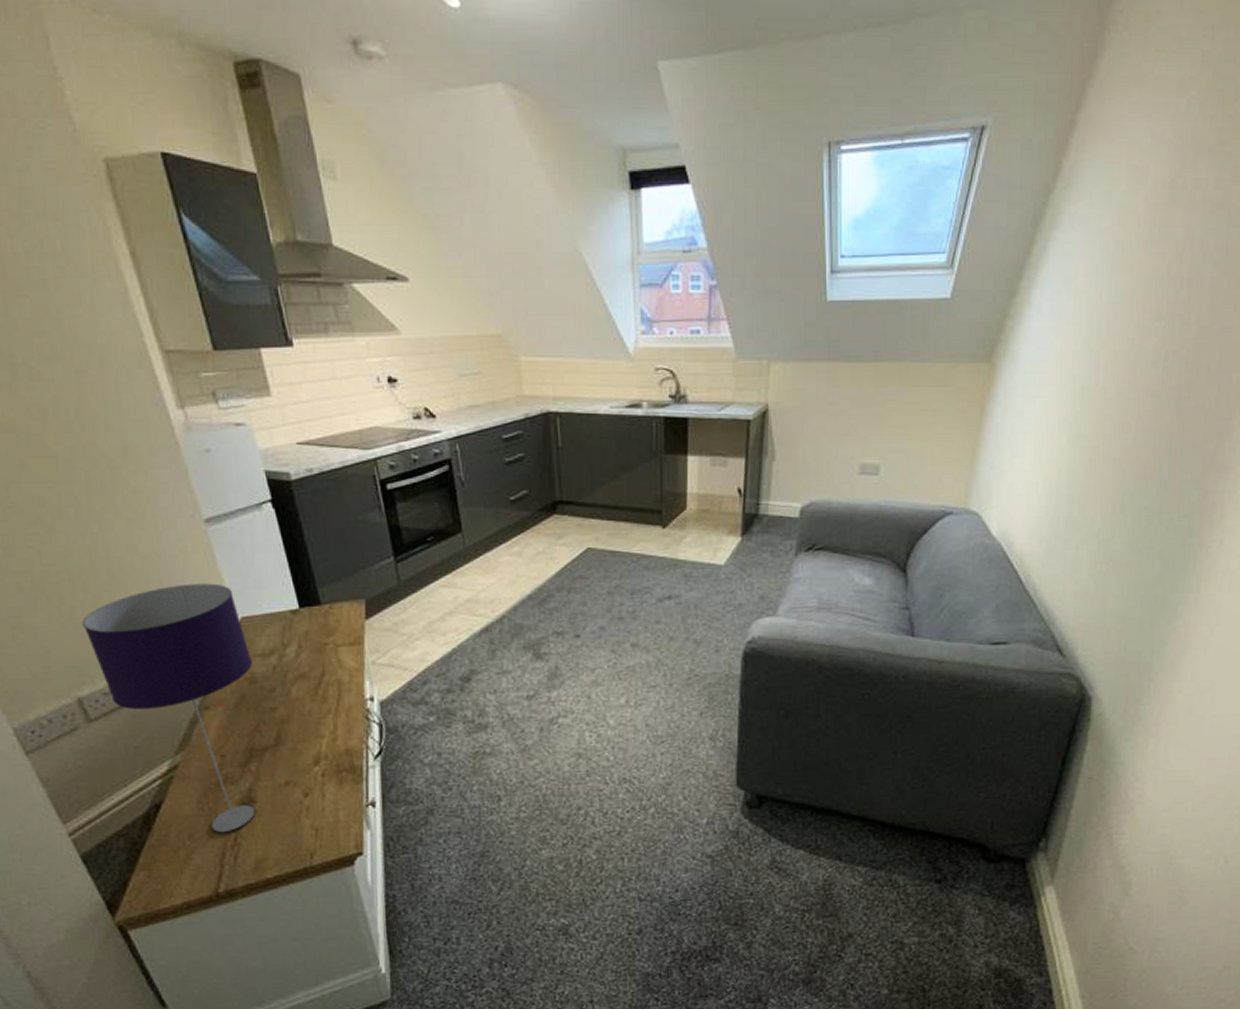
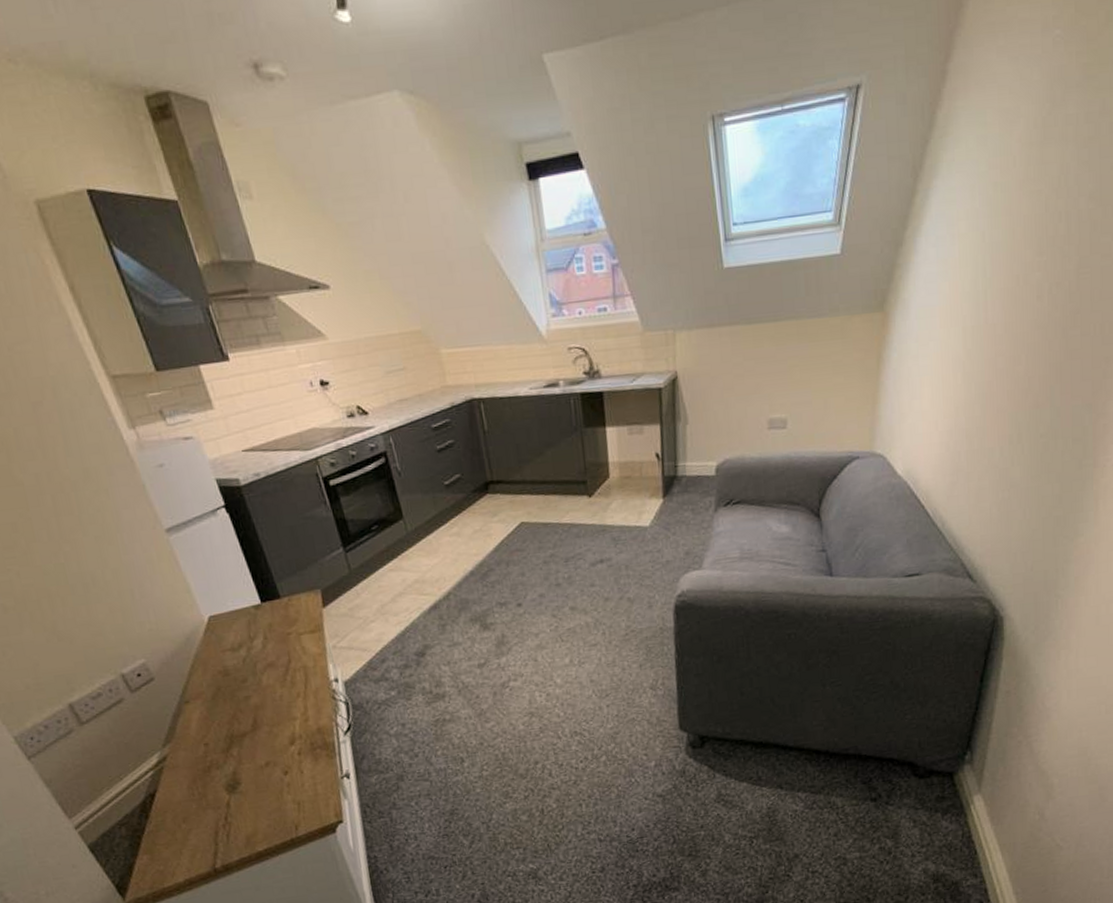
table lamp: present [82,583,256,833] -> none [64,587,242,814]

